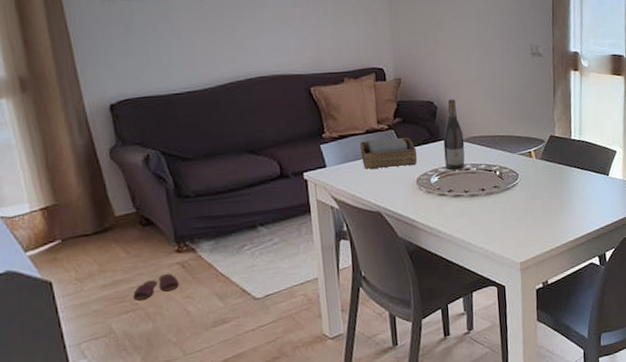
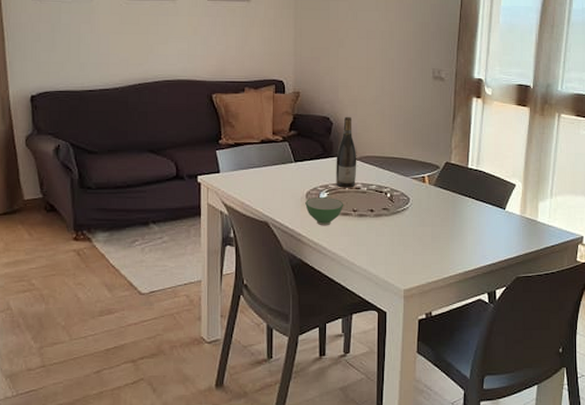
slippers: present [133,273,179,301] -> none [31,259,73,281]
napkin holder: present [360,137,418,169] -> none [254,150,309,178]
bowl: none [416,181,456,210] -> present [305,197,344,226]

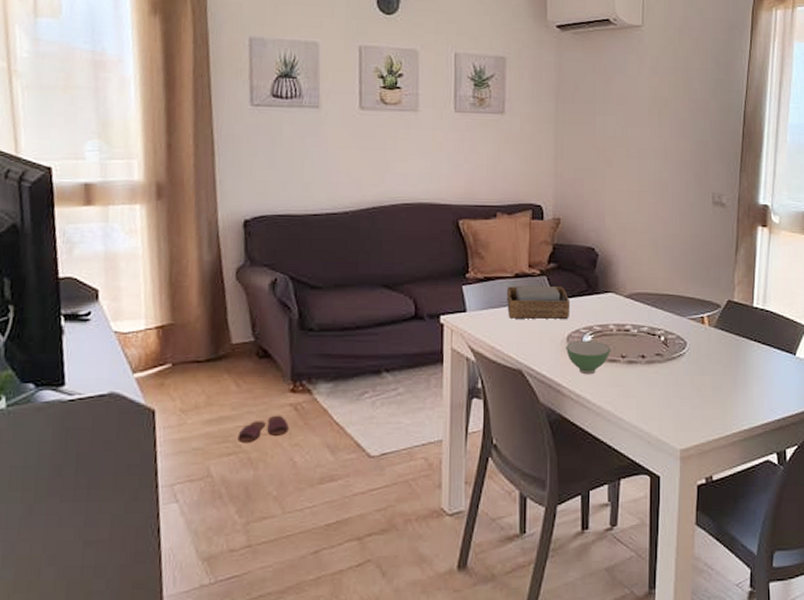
slippers: none [31,259,73,281] -> present [237,415,289,442]
napkin holder: none [254,150,309,178] -> present [507,285,571,319]
wine bottle: present [336,116,357,188] -> none [602,246,626,330]

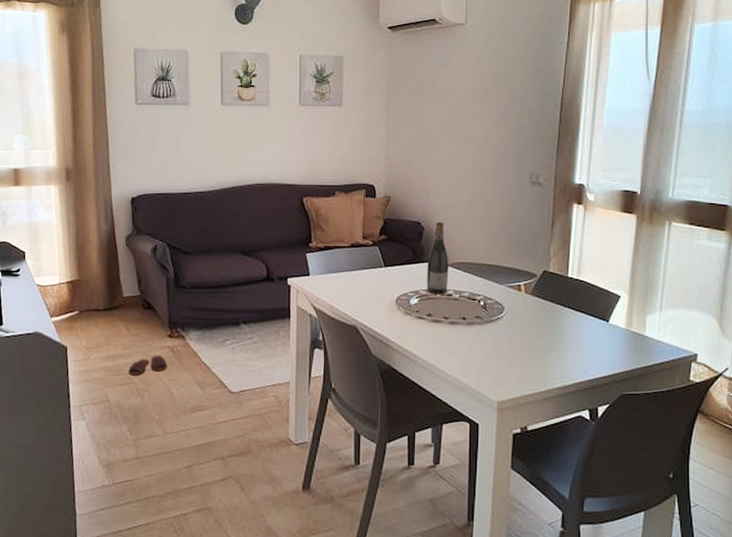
napkin holder: present [507,285,571,319] -> none [344,254,399,284]
bowl: present [566,341,611,375] -> none [395,303,435,333]
wine bottle: none [602,246,626,330] -> present [427,221,449,295]

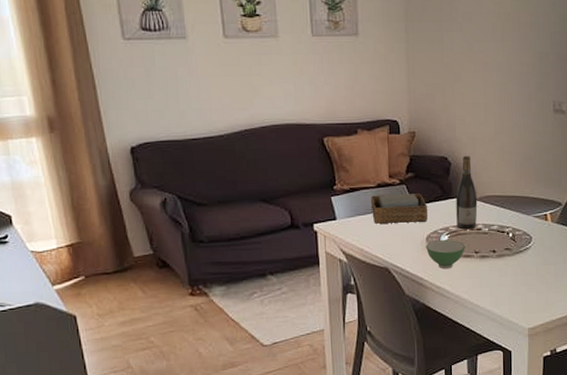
slippers: present [128,355,167,376] -> none [149,315,192,339]
napkin holder: none [344,254,399,284] -> present [371,193,428,224]
bowl: none [395,303,435,333] -> present [426,240,466,269]

